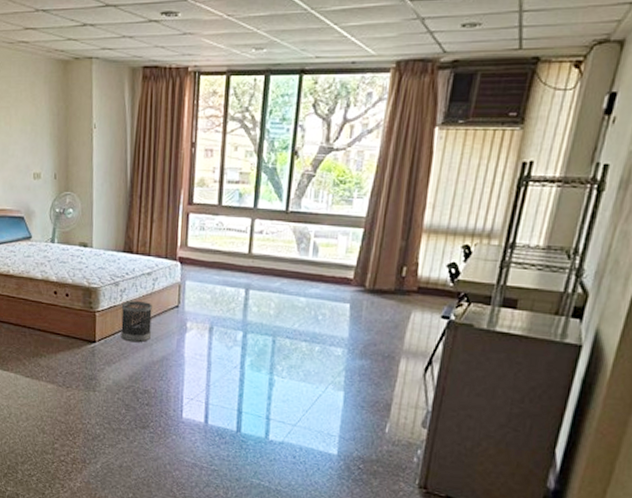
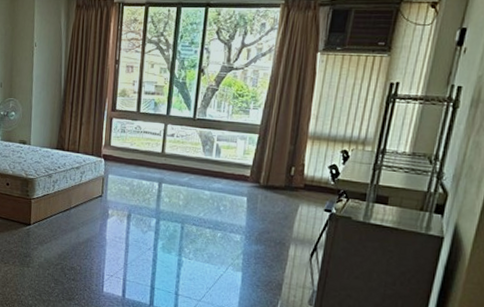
wastebasket: present [121,301,152,343] -> none [52,190,80,226]

